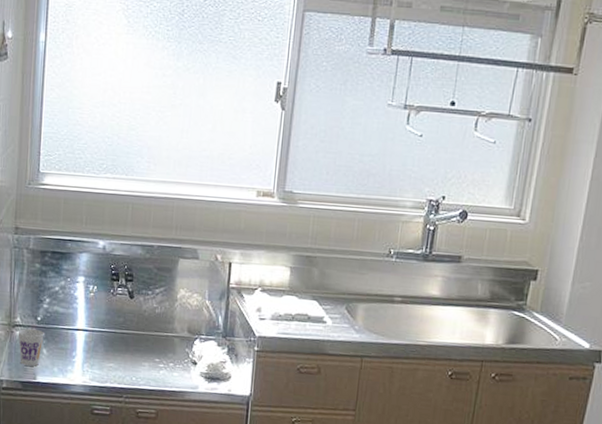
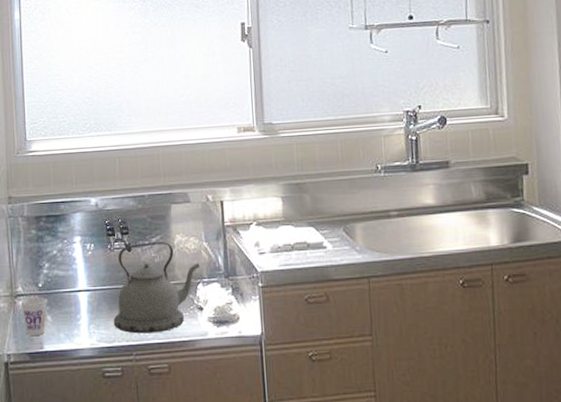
kettle: none [107,292,200,380] -> present [113,241,200,334]

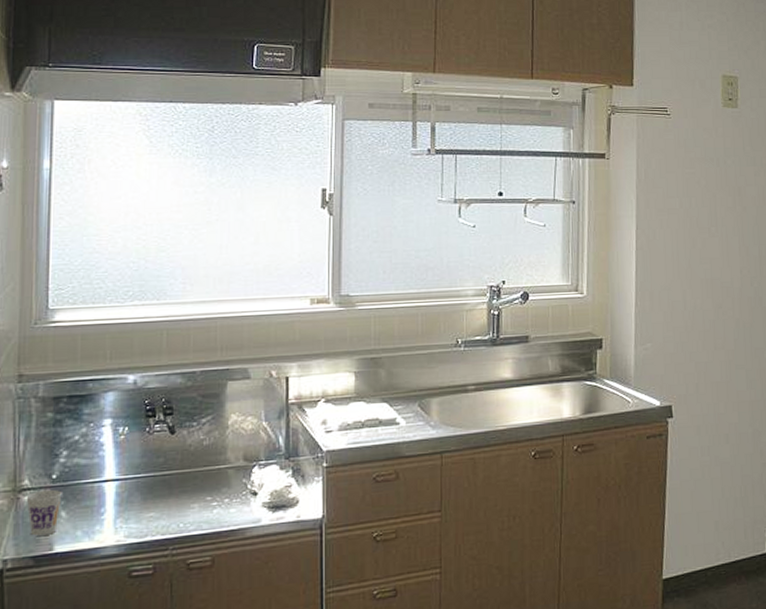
kettle: present [113,241,200,334] -> none [146,421,257,526]

